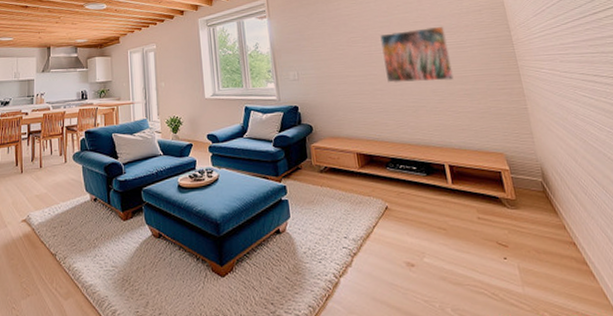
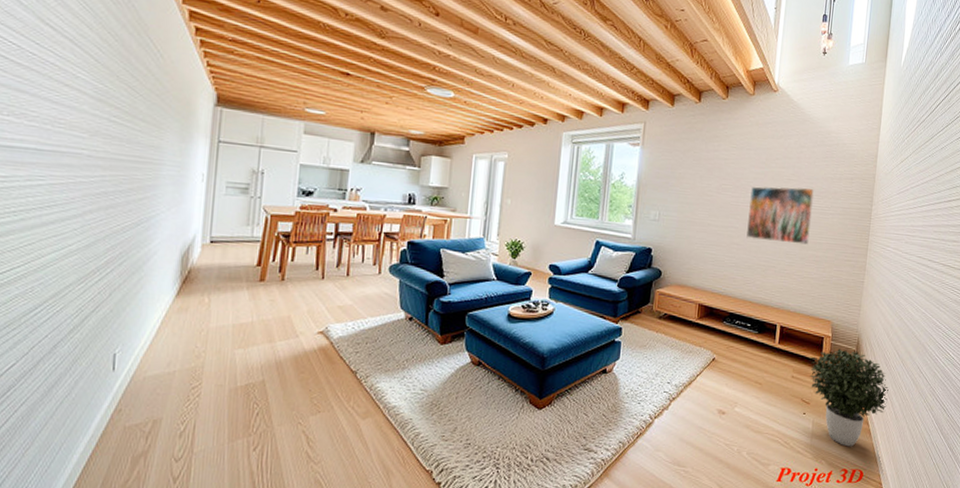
potted plant: none [492,181,603,294] -> present [809,348,889,447]

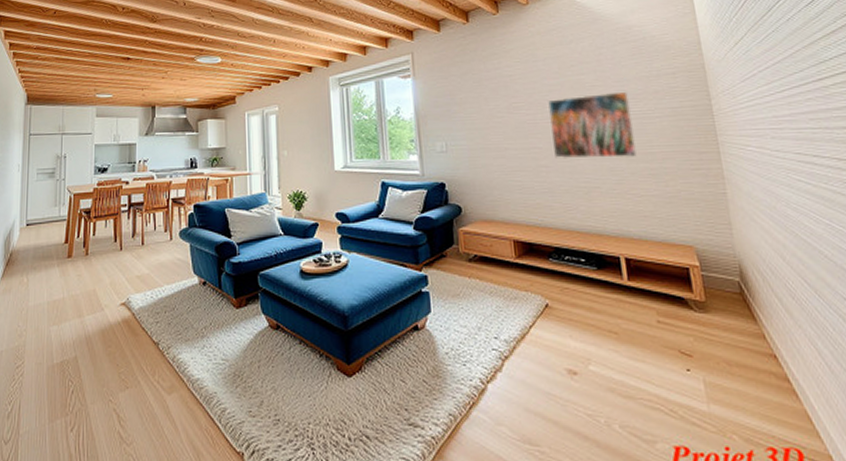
potted plant: present [809,348,889,447] -> none [677,280,811,415]

